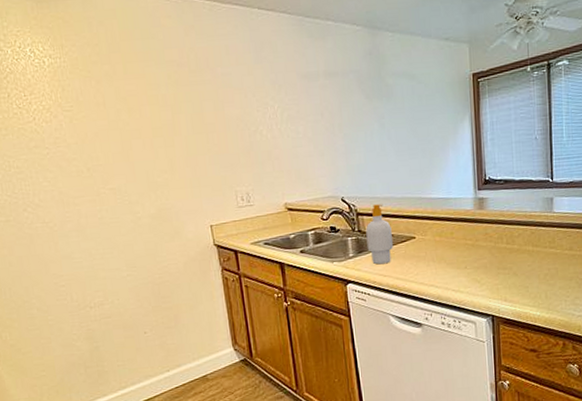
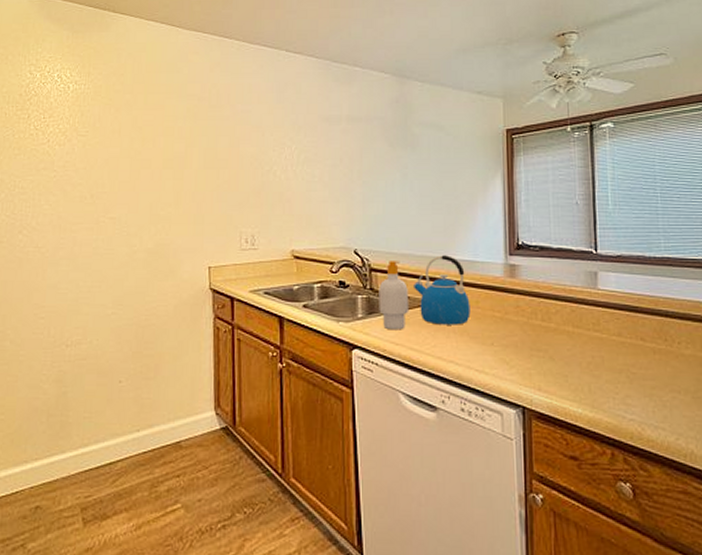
kettle: none [395,195,447,256] -> present [412,255,471,325]

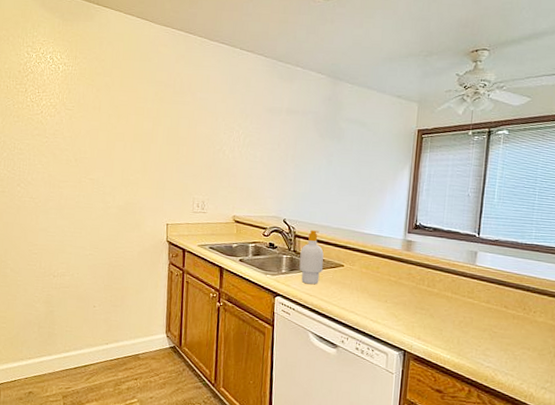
kettle: present [412,255,471,325] -> none [327,229,372,285]

